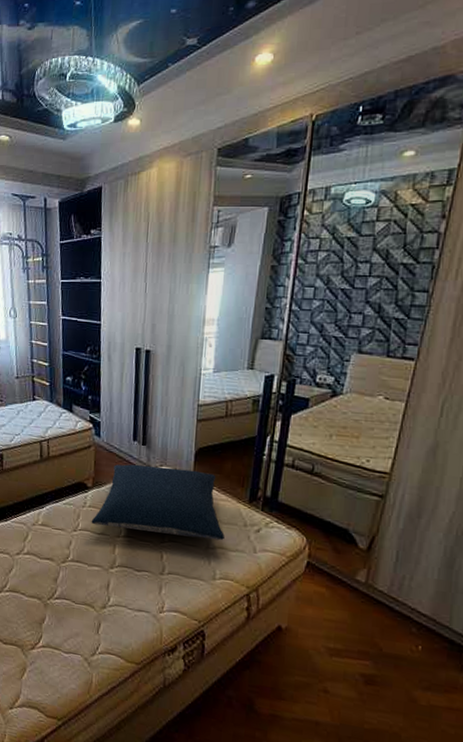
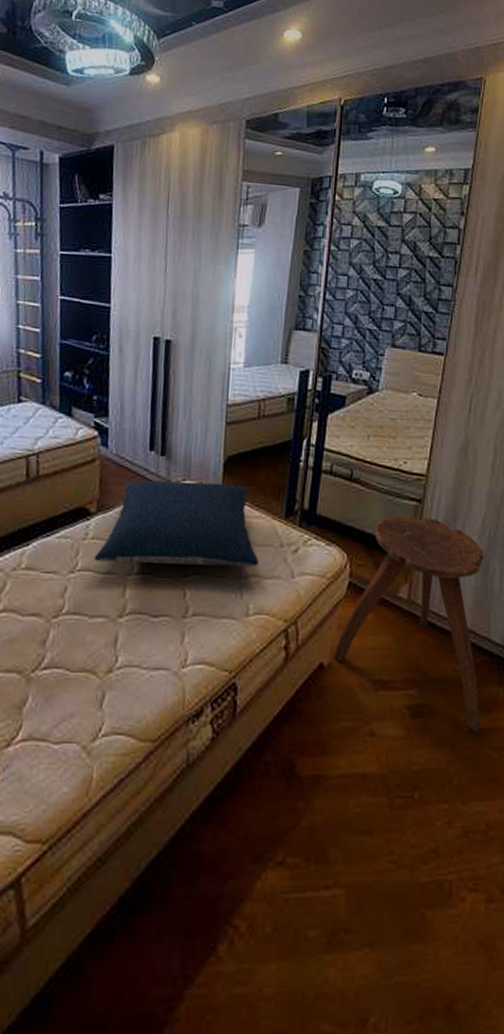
stool: none [292,508,450,709] -> present [334,515,484,734]

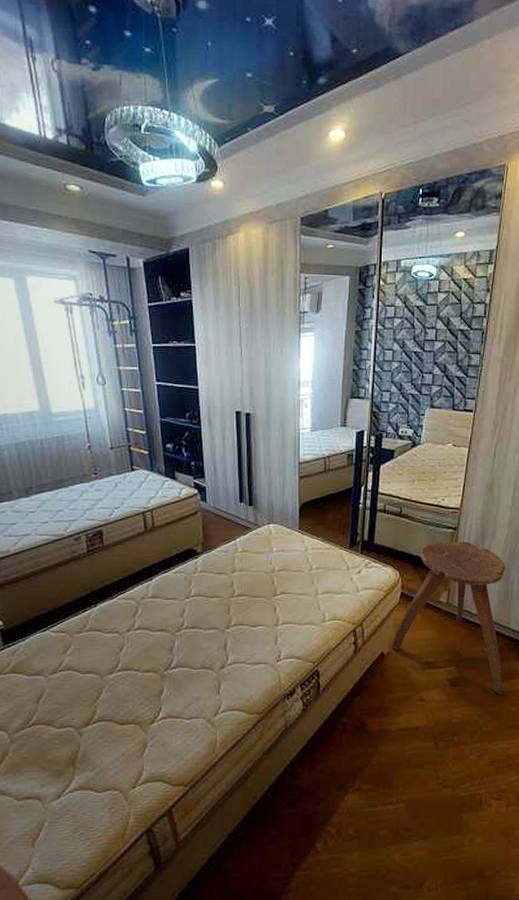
pillow: present [94,479,259,567] -> none [203,524,331,589]

